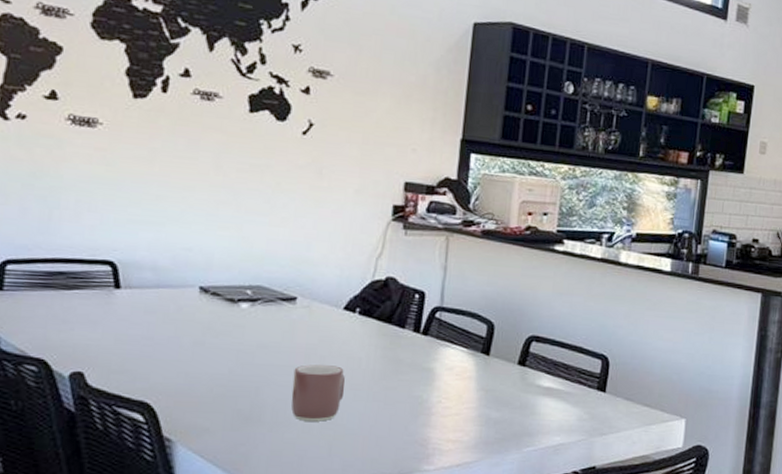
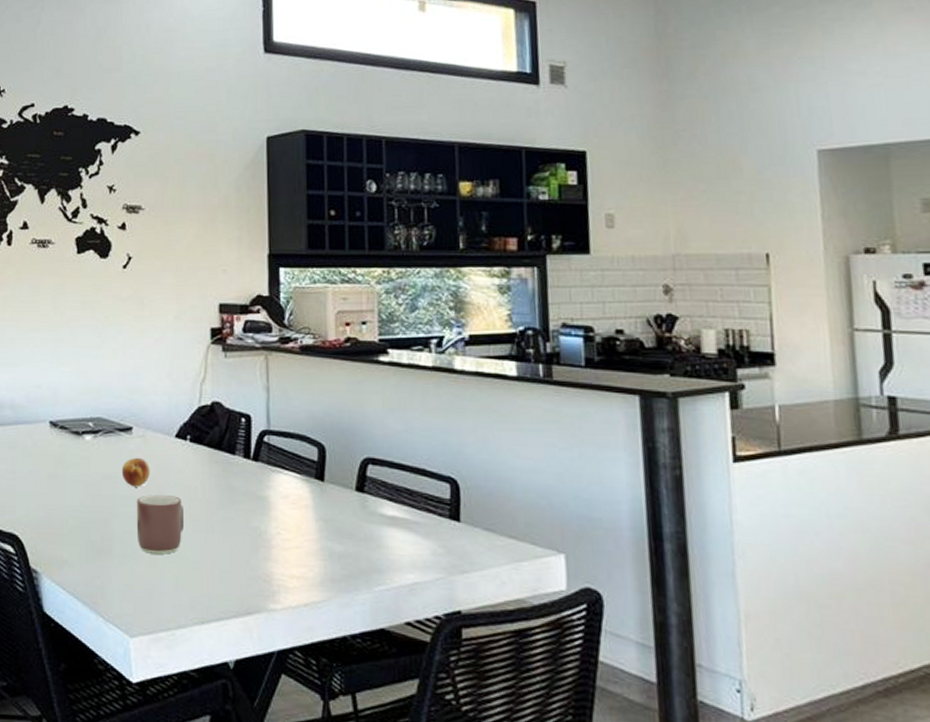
fruit: none [279,327,312,357] -> present [121,457,150,487]

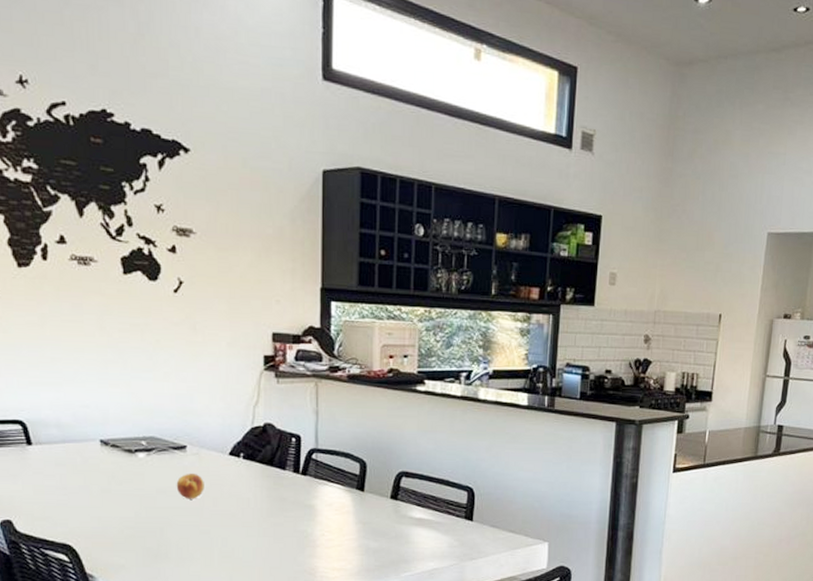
mug: present [136,494,185,554] -> none [191,505,238,556]

